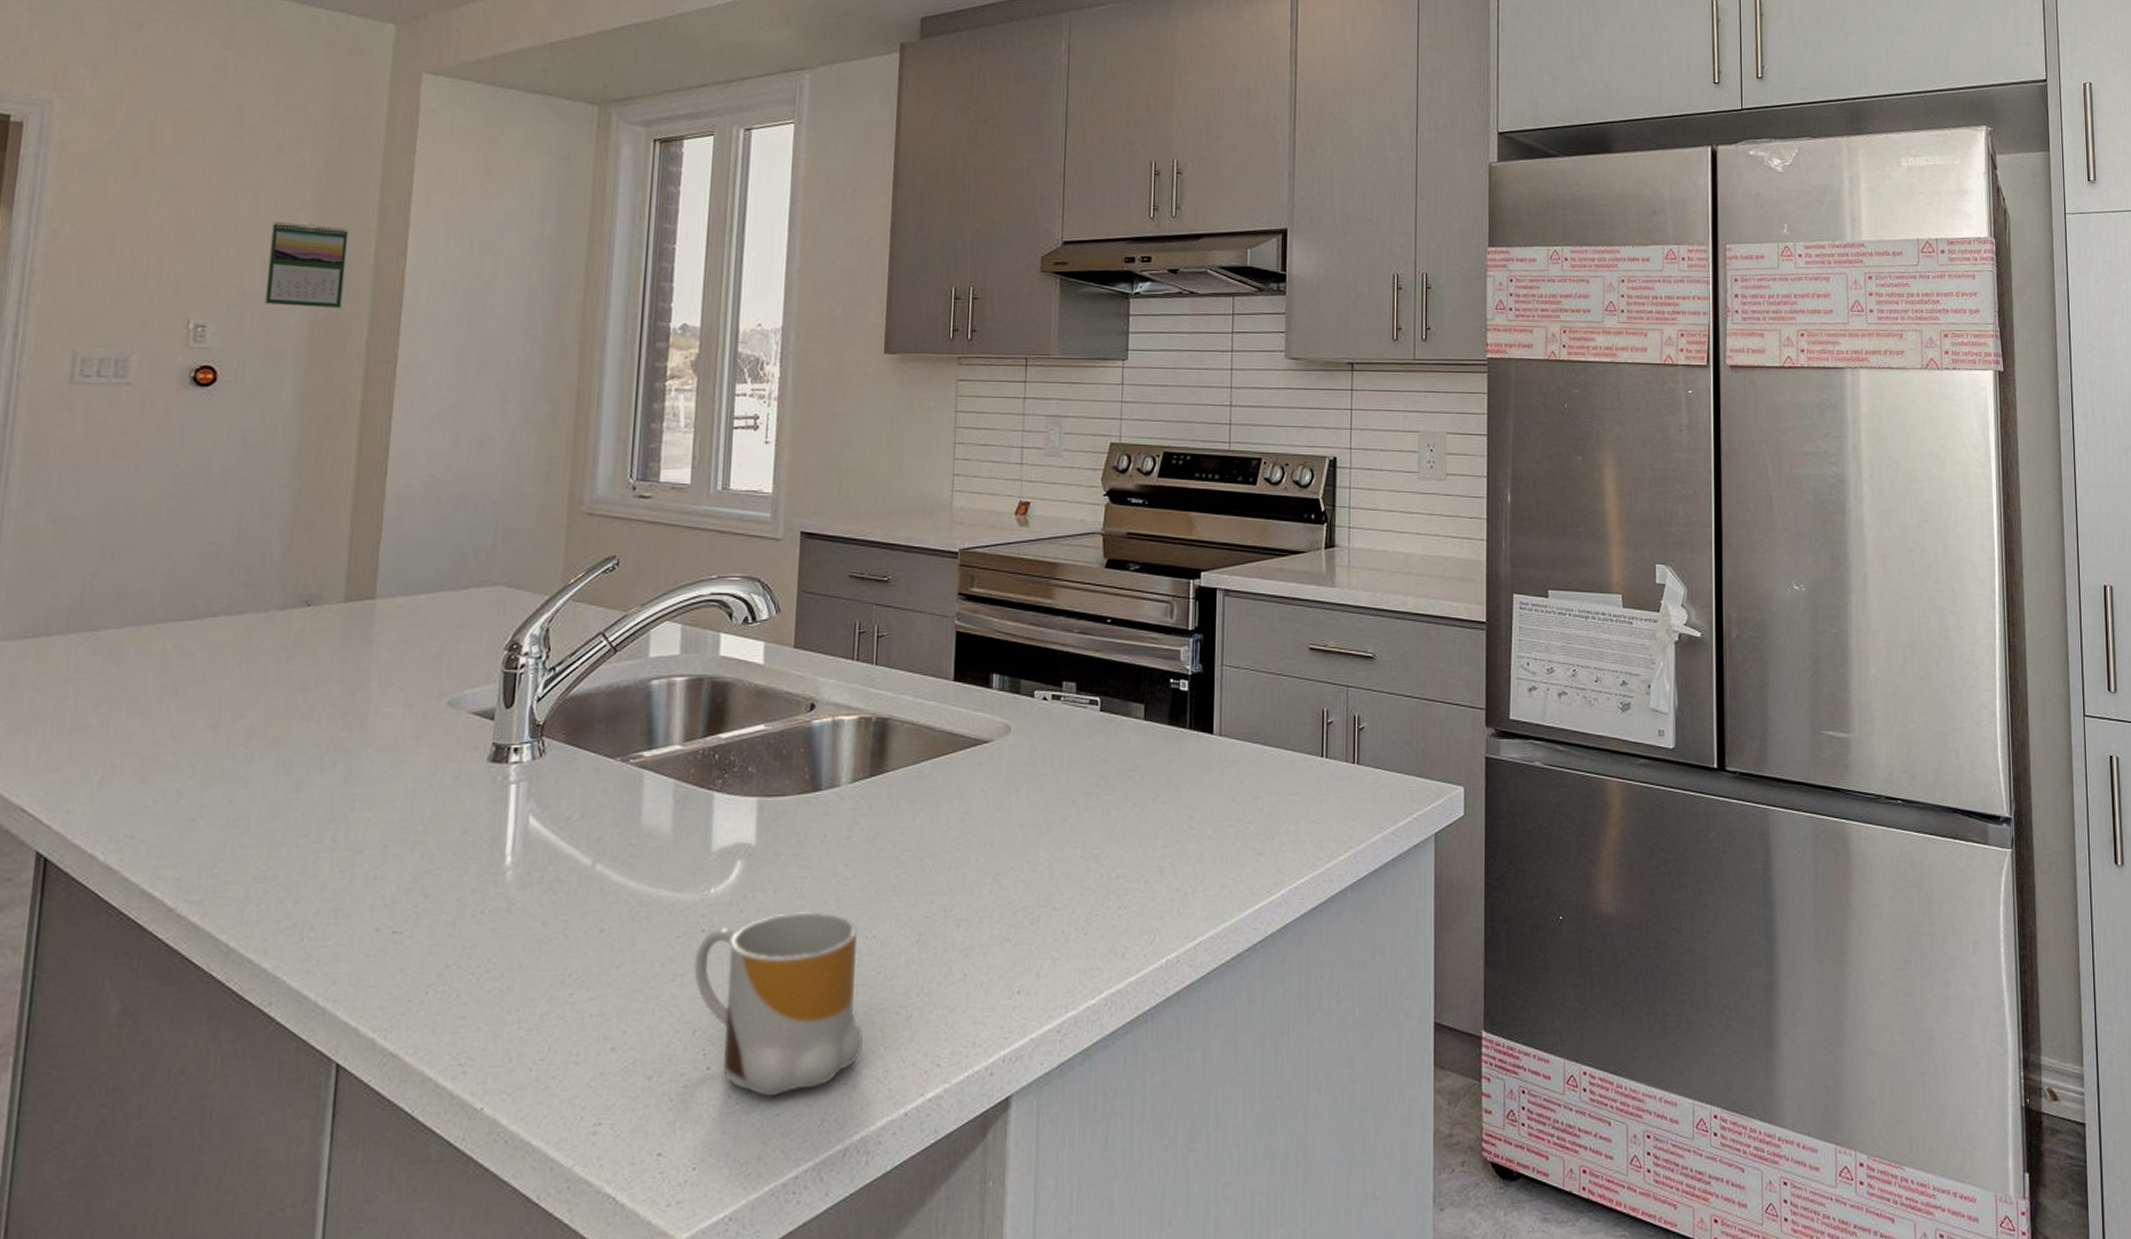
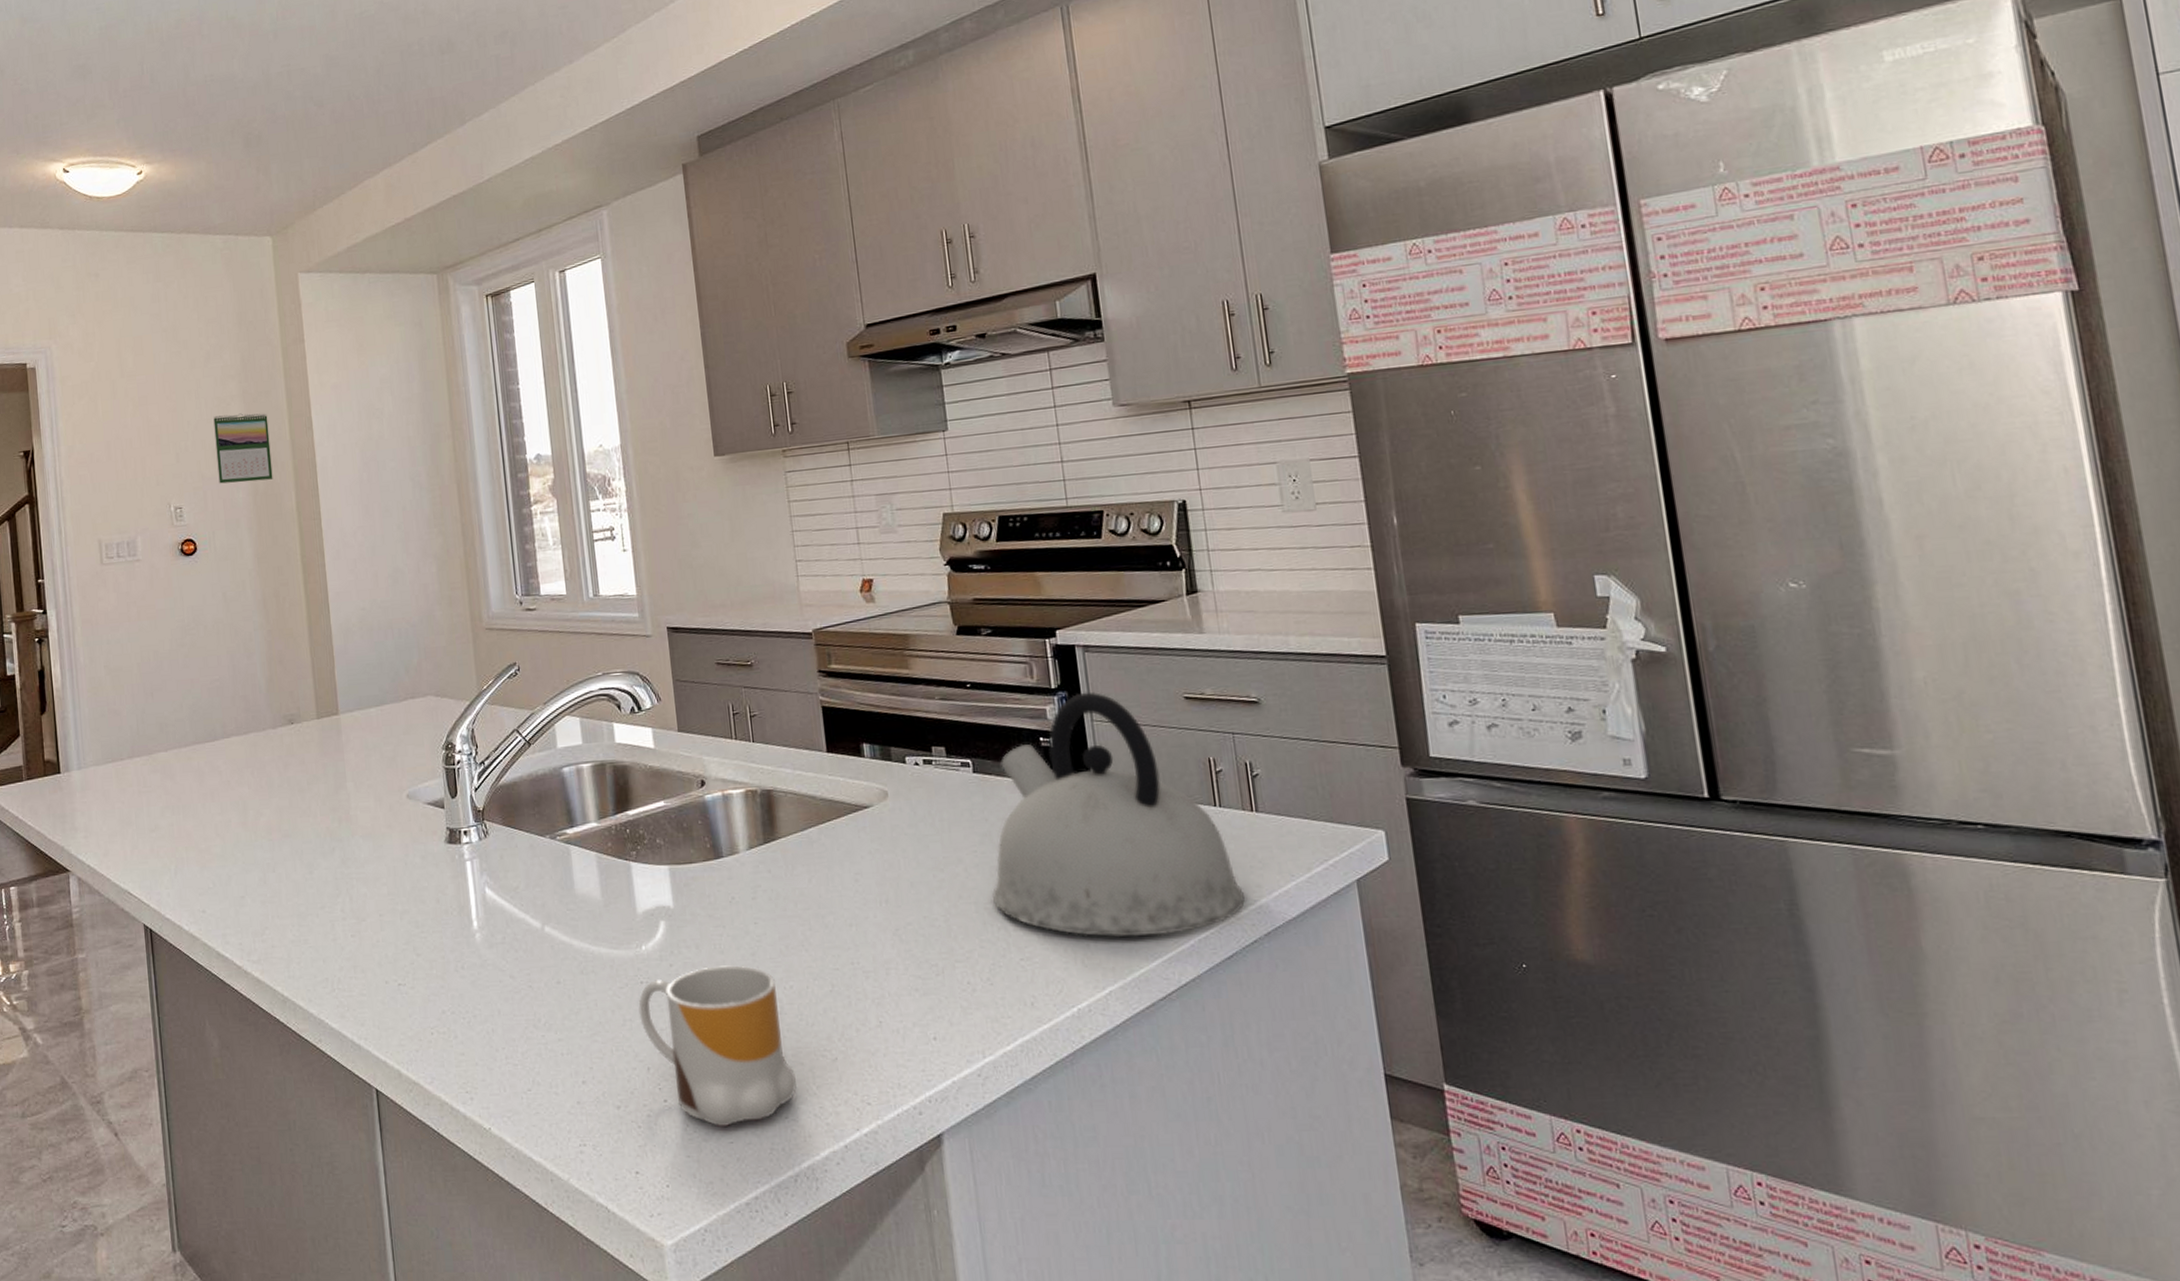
kettle: none [1100,636,1336,885] -> present [992,691,1245,937]

